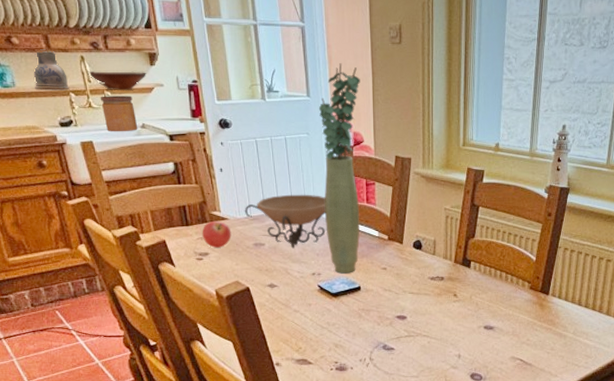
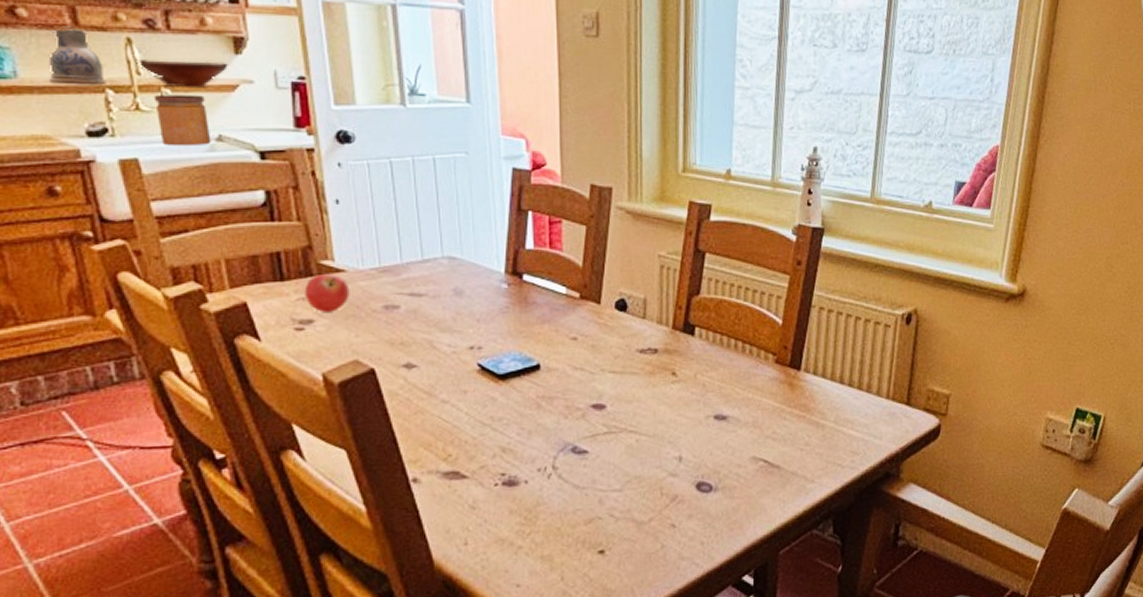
decorative bowl: present [244,194,326,249] -> none [370,235,491,312]
vase: present [318,63,360,274] -> none [482,59,542,347]

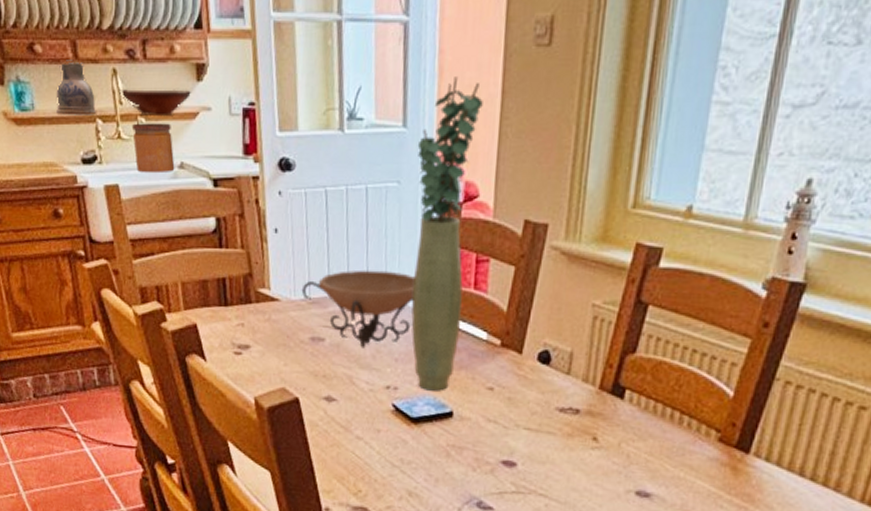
fruit: present [304,273,350,312] -> none [243,301,282,340]
decorative bowl: none [370,235,491,312] -> present [301,270,416,349]
vase: none [482,59,542,347] -> present [411,77,483,391]

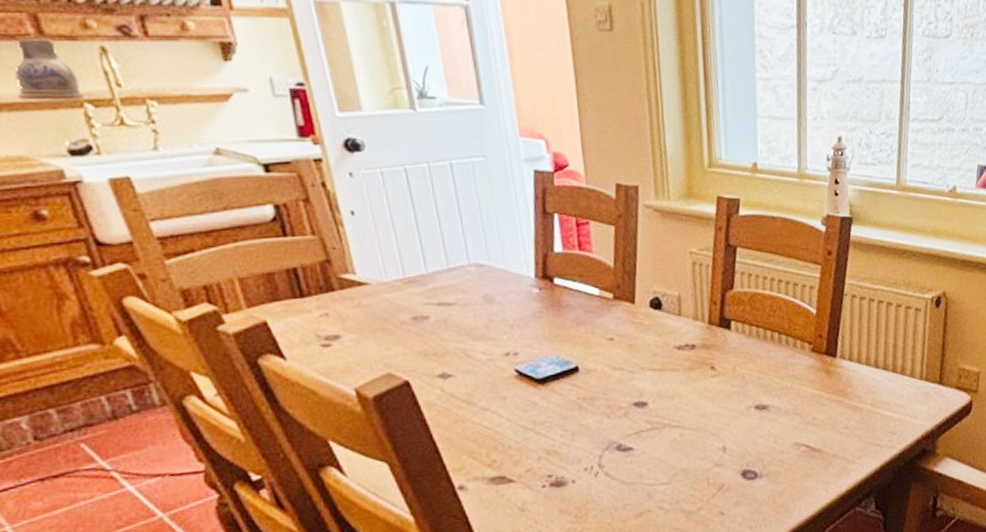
ceramic bowl: present [119,89,191,117] -> none [114,69,218,100]
jar: present [131,123,175,174] -> none [139,106,209,163]
decorative bowl: present [301,270,416,349] -> none [393,242,521,320]
vase: present [411,77,483,391] -> none [498,57,573,351]

